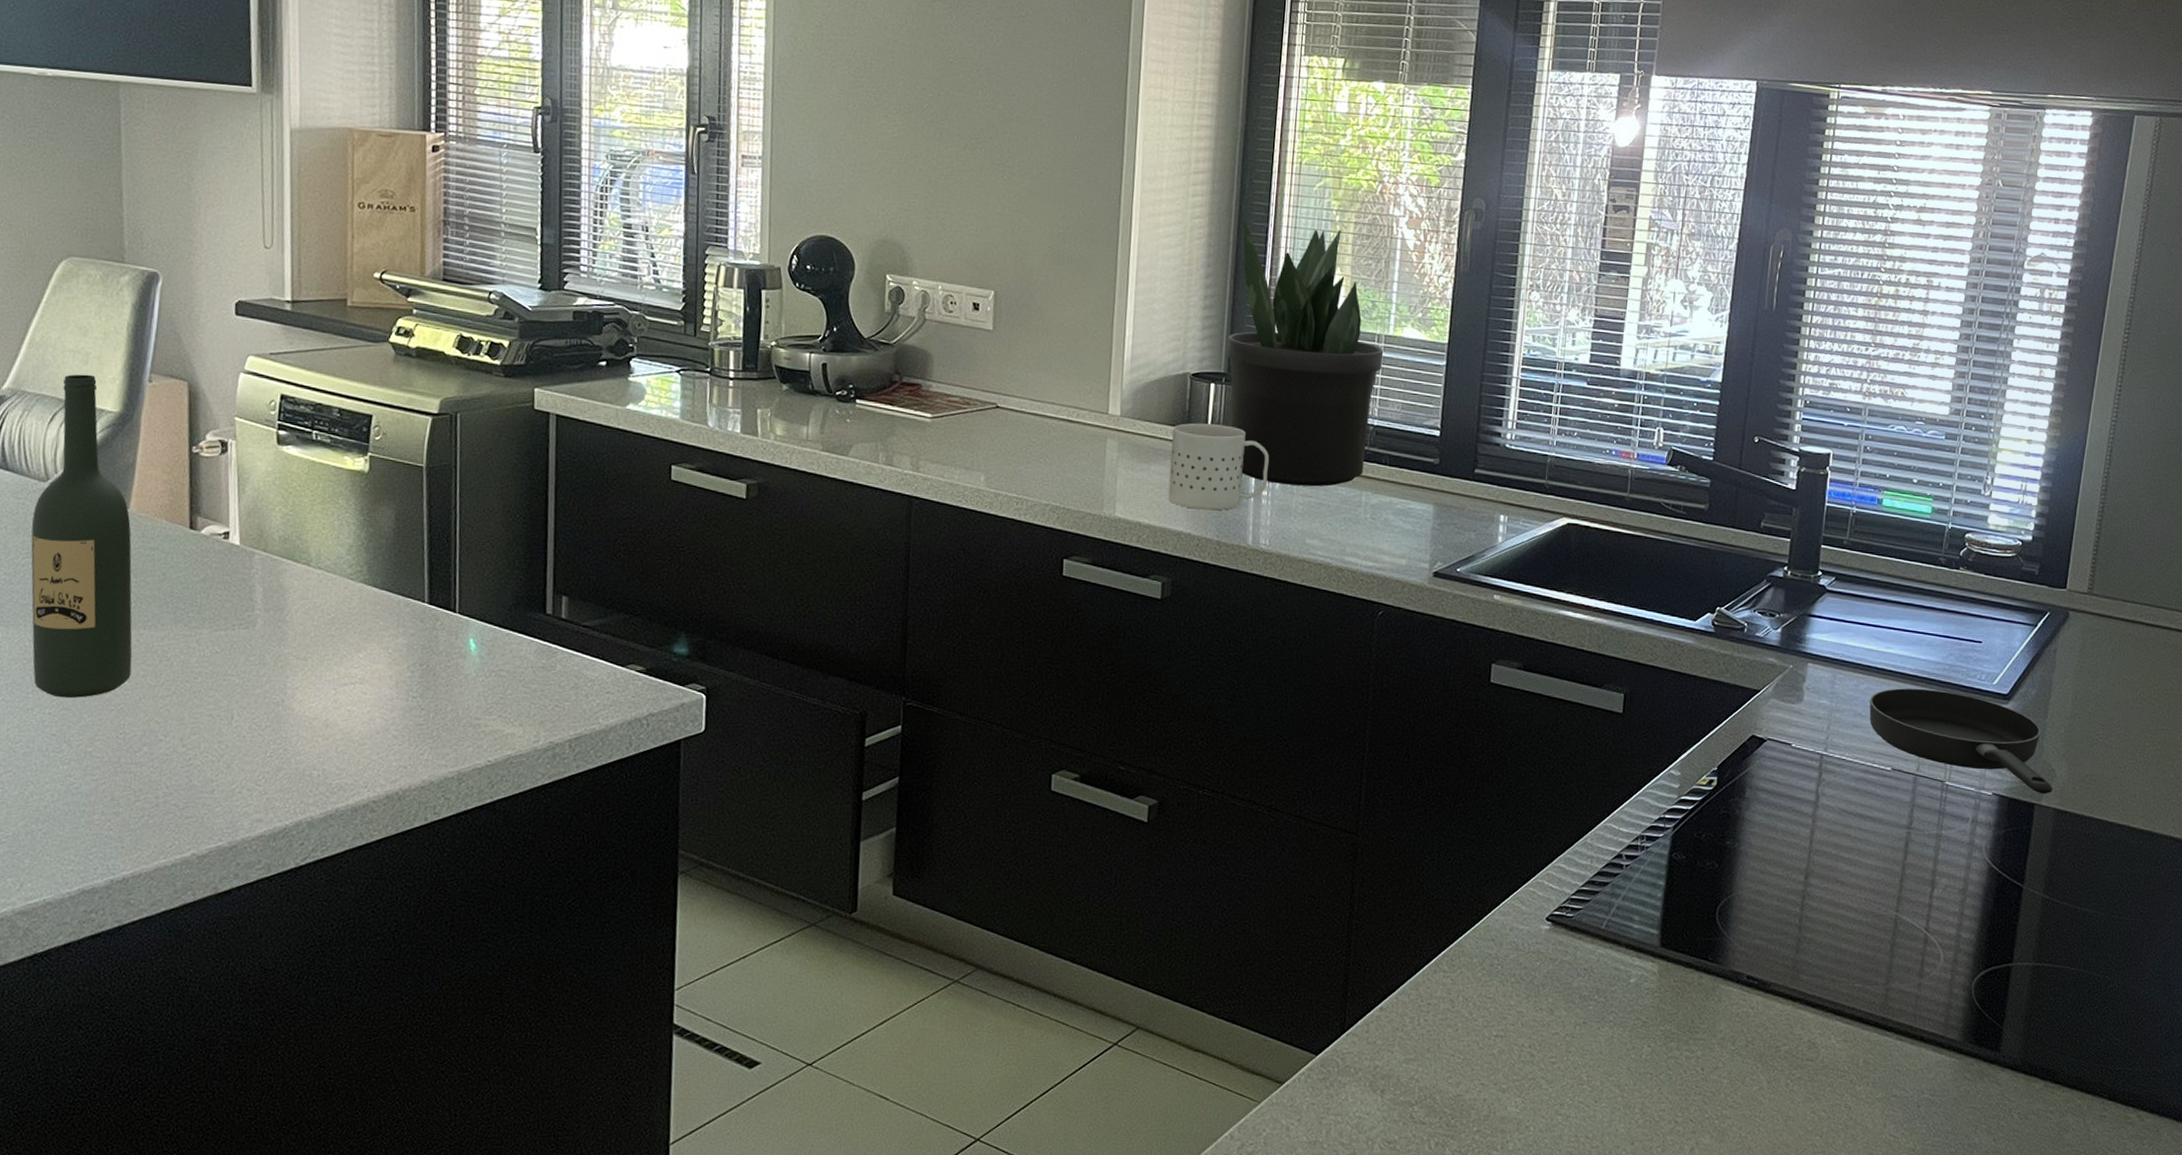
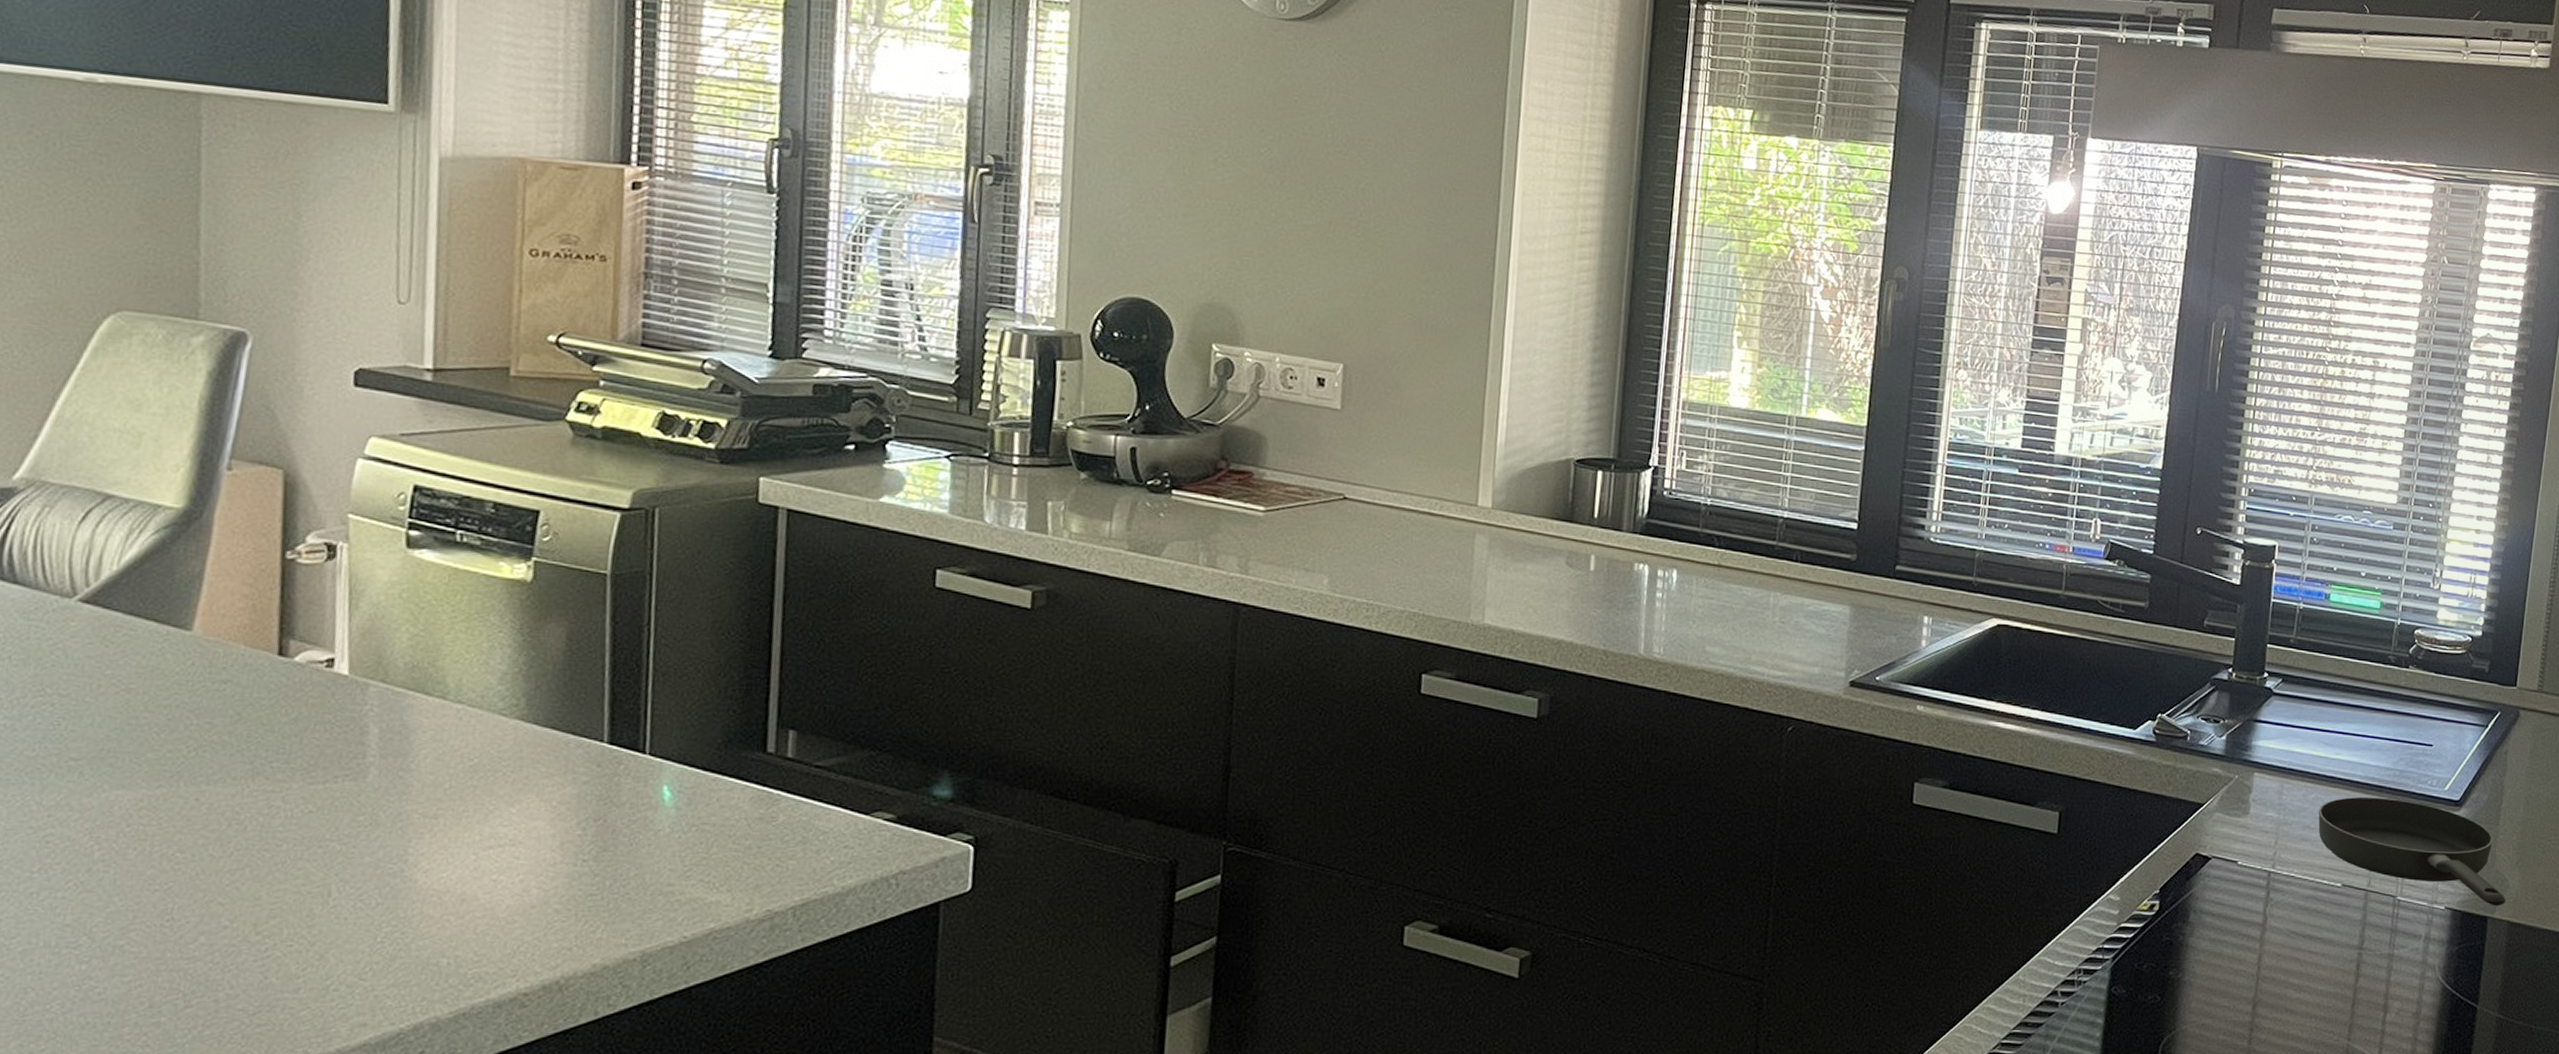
wine bottle: present [31,374,133,698] -> none [41,459,194,877]
mug: present [1168,423,1270,511] -> none [1546,516,1665,616]
planter: present [1227,220,1384,487] -> none [1616,286,1795,587]

